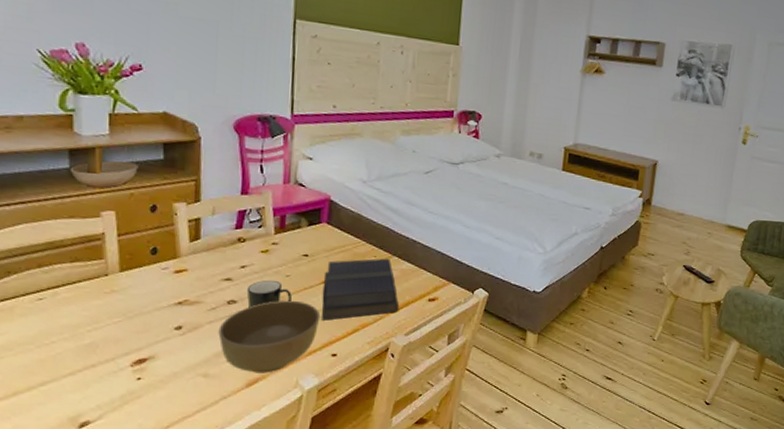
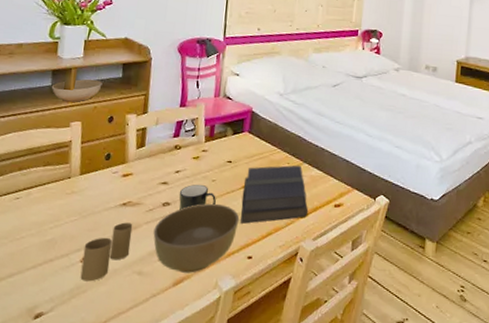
cup: none [132,322,193,387] -> present [80,222,133,282]

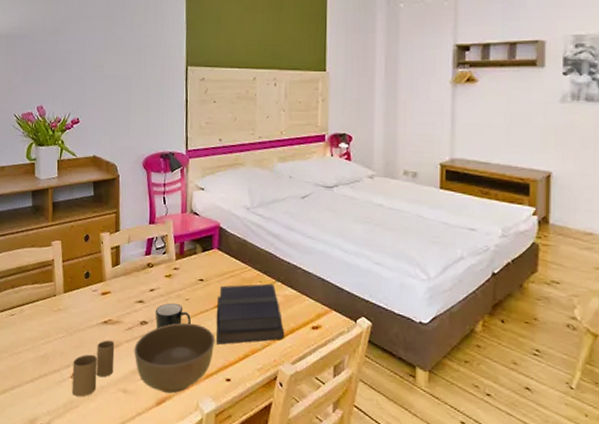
bowl: present [51,79,103,102] -> none [32,199,77,222]

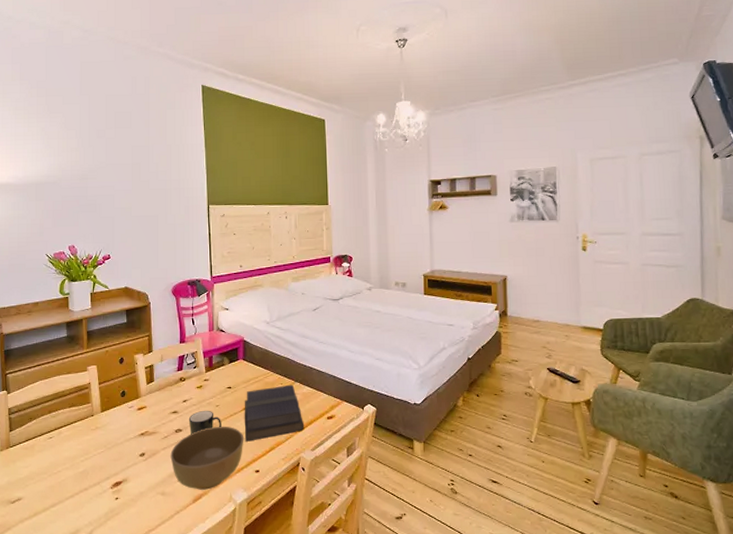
cup: present [72,340,115,397] -> none [112,450,152,505]

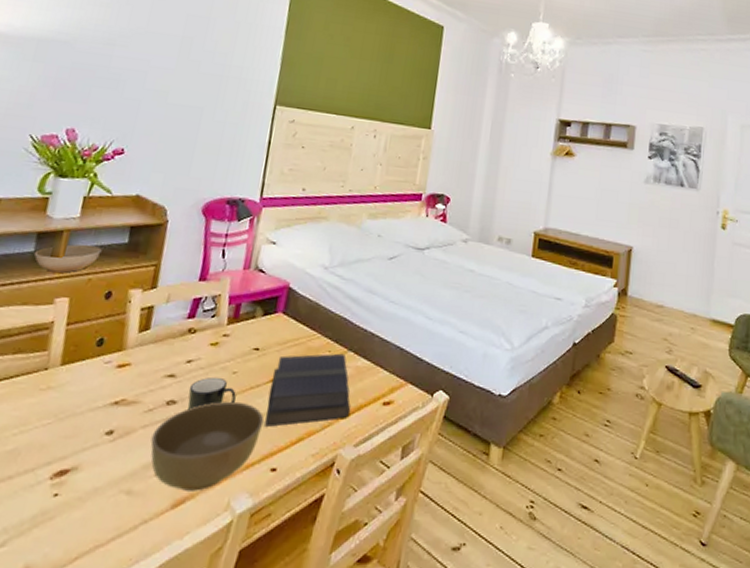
bowl: none [67,327,110,349] -> present [33,244,102,273]

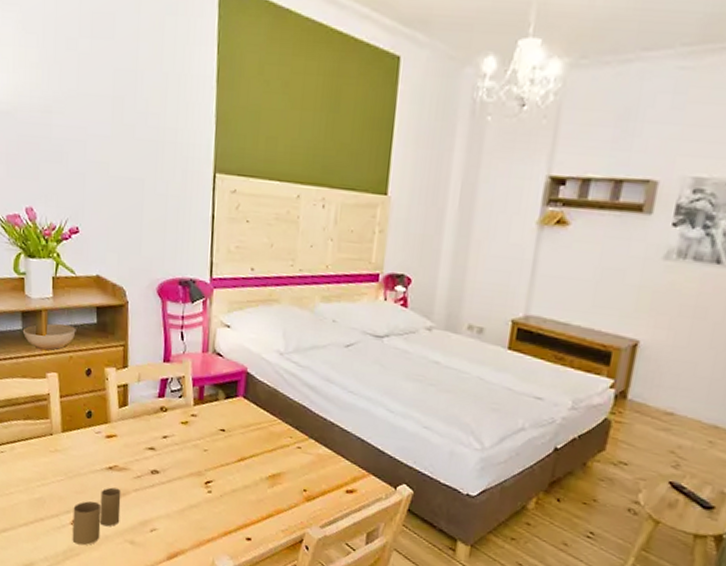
cup: none [47,426,126,505] -> present [72,487,121,546]
bowl: present [150,401,264,491] -> none [143,475,236,549]
mug: present [187,376,236,410] -> none [168,452,209,480]
book: present [265,353,351,427] -> none [237,438,315,502]

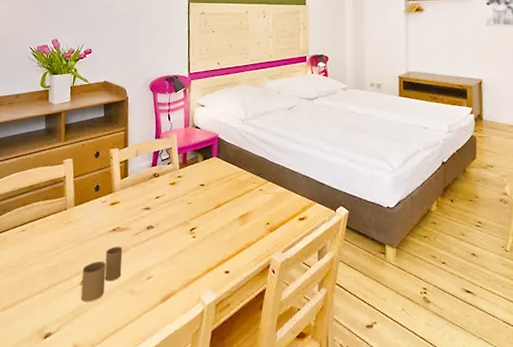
bowl: present [22,323,76,350] -> none [45,121,88,142]

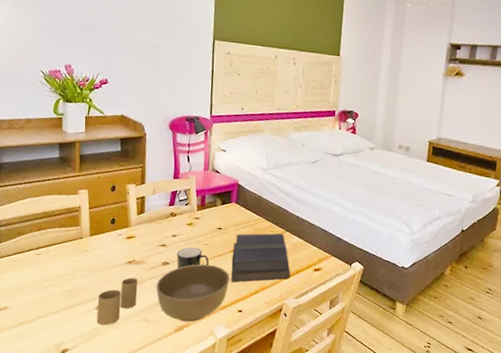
bowl: none [141,224,215,290] -> present [156,264,230,322]
mug: none [160,207,193,232] -> present [176,247,209,269]
book: none [215,184,276,241] -> present [231,233,291,283]

